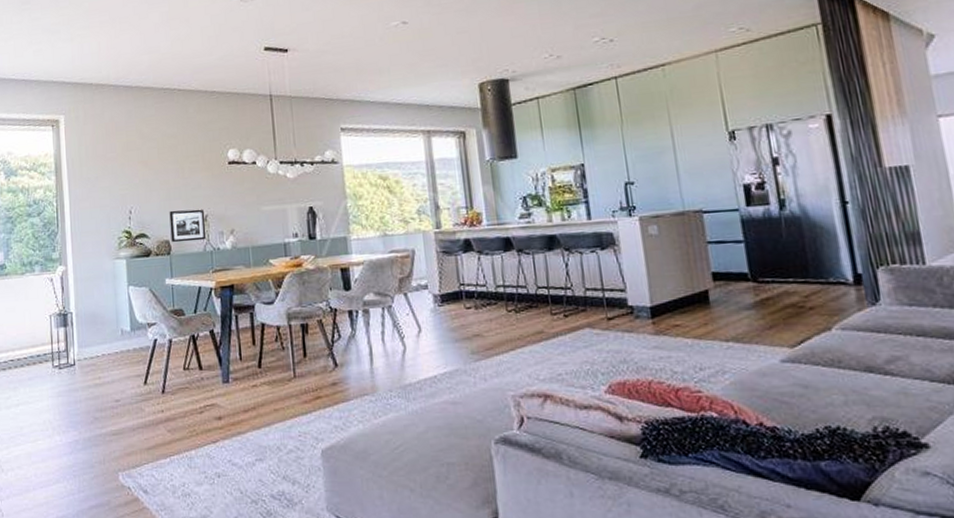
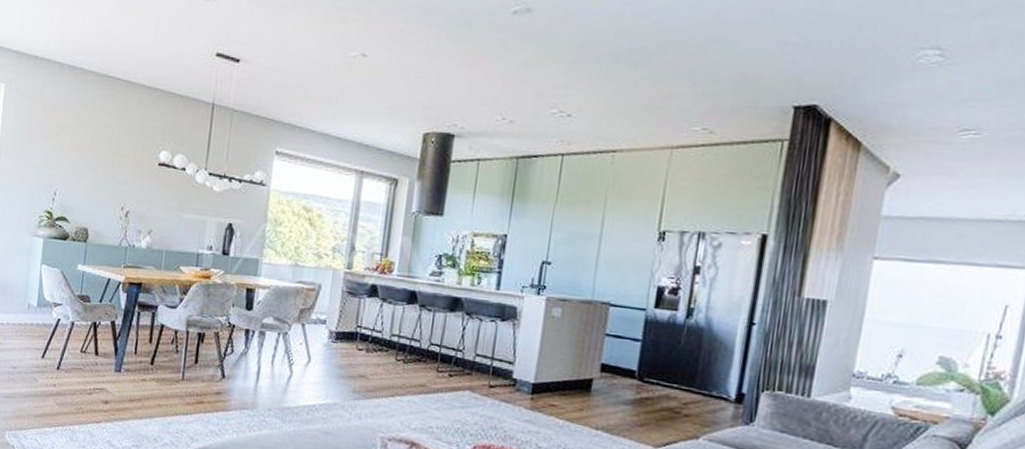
picture frame: present [169,209,207,243] -> none [89,200,126,235]

